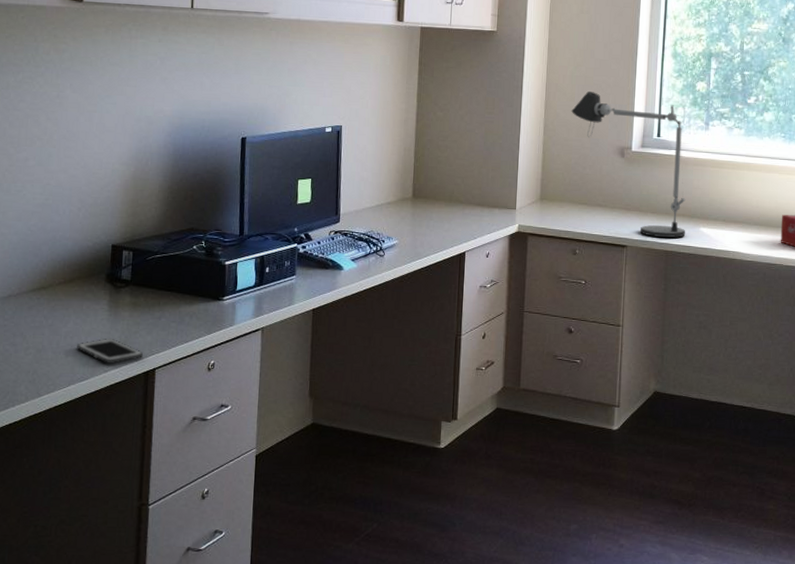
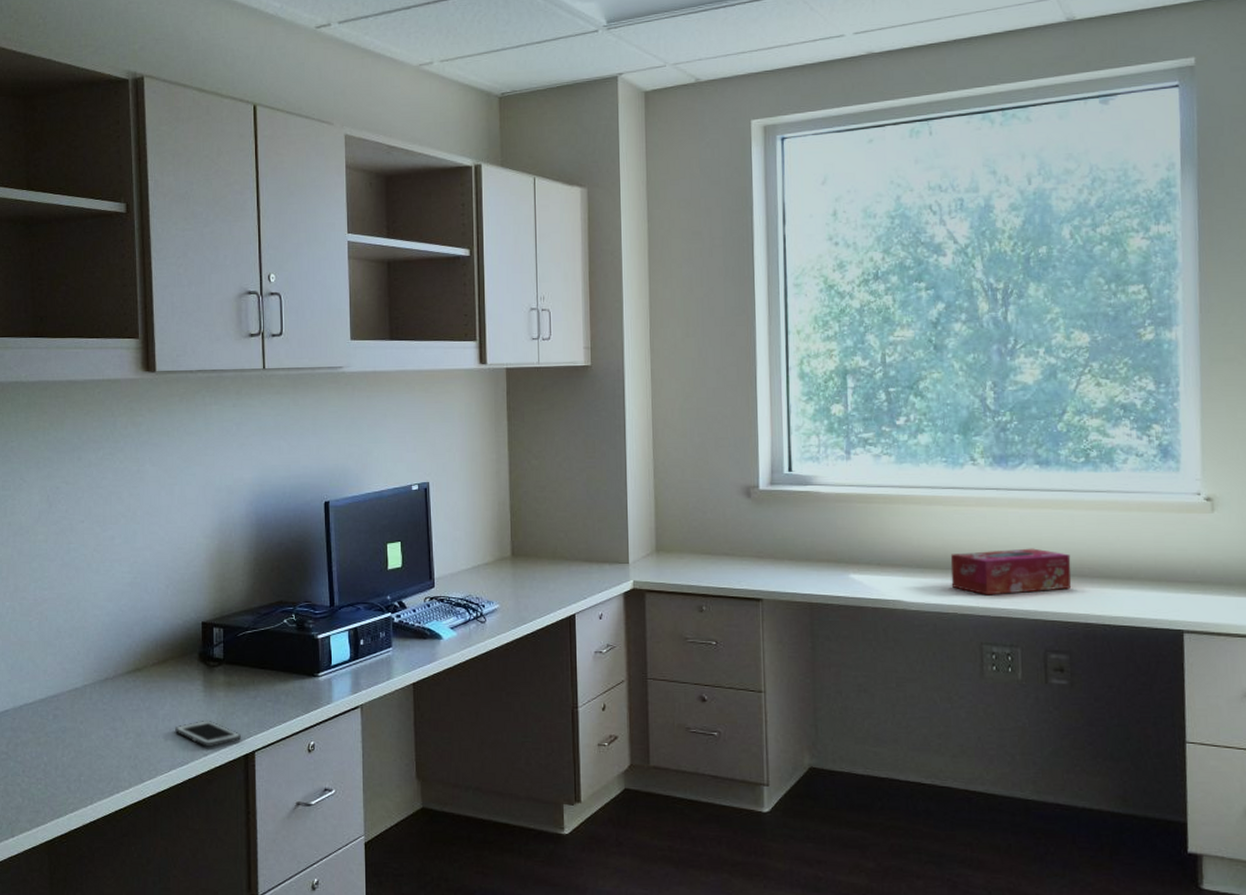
desk lamp: present [571,91,686,238] -> none [684,425,833,587]

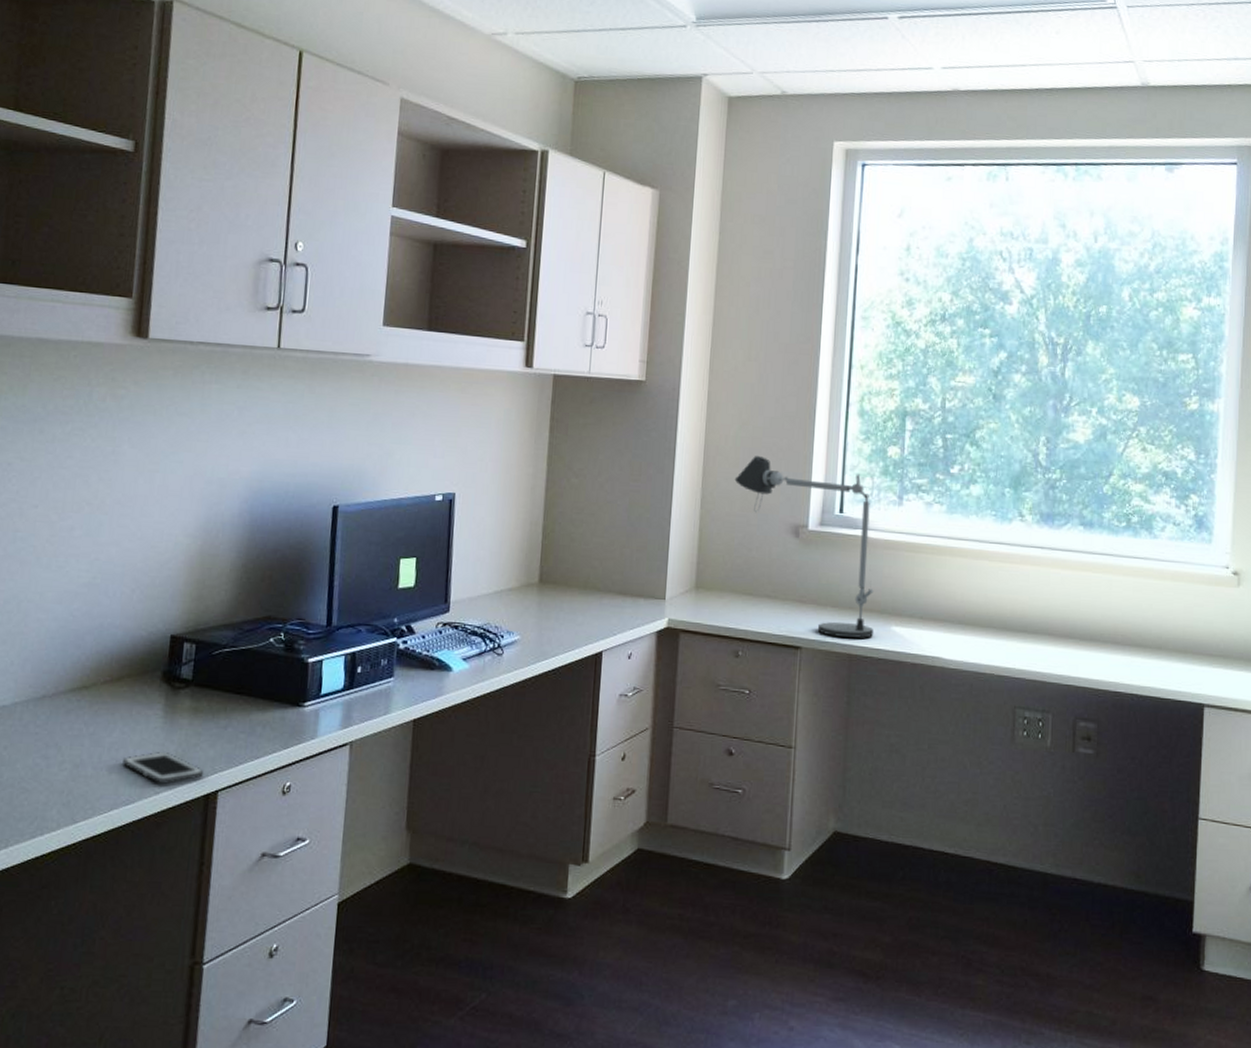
desk lamp: none [684,425,833,587] -> present [734,456,874,638]
tissue box: present [950,548,1072,595] -> none [990,611,1106,658]

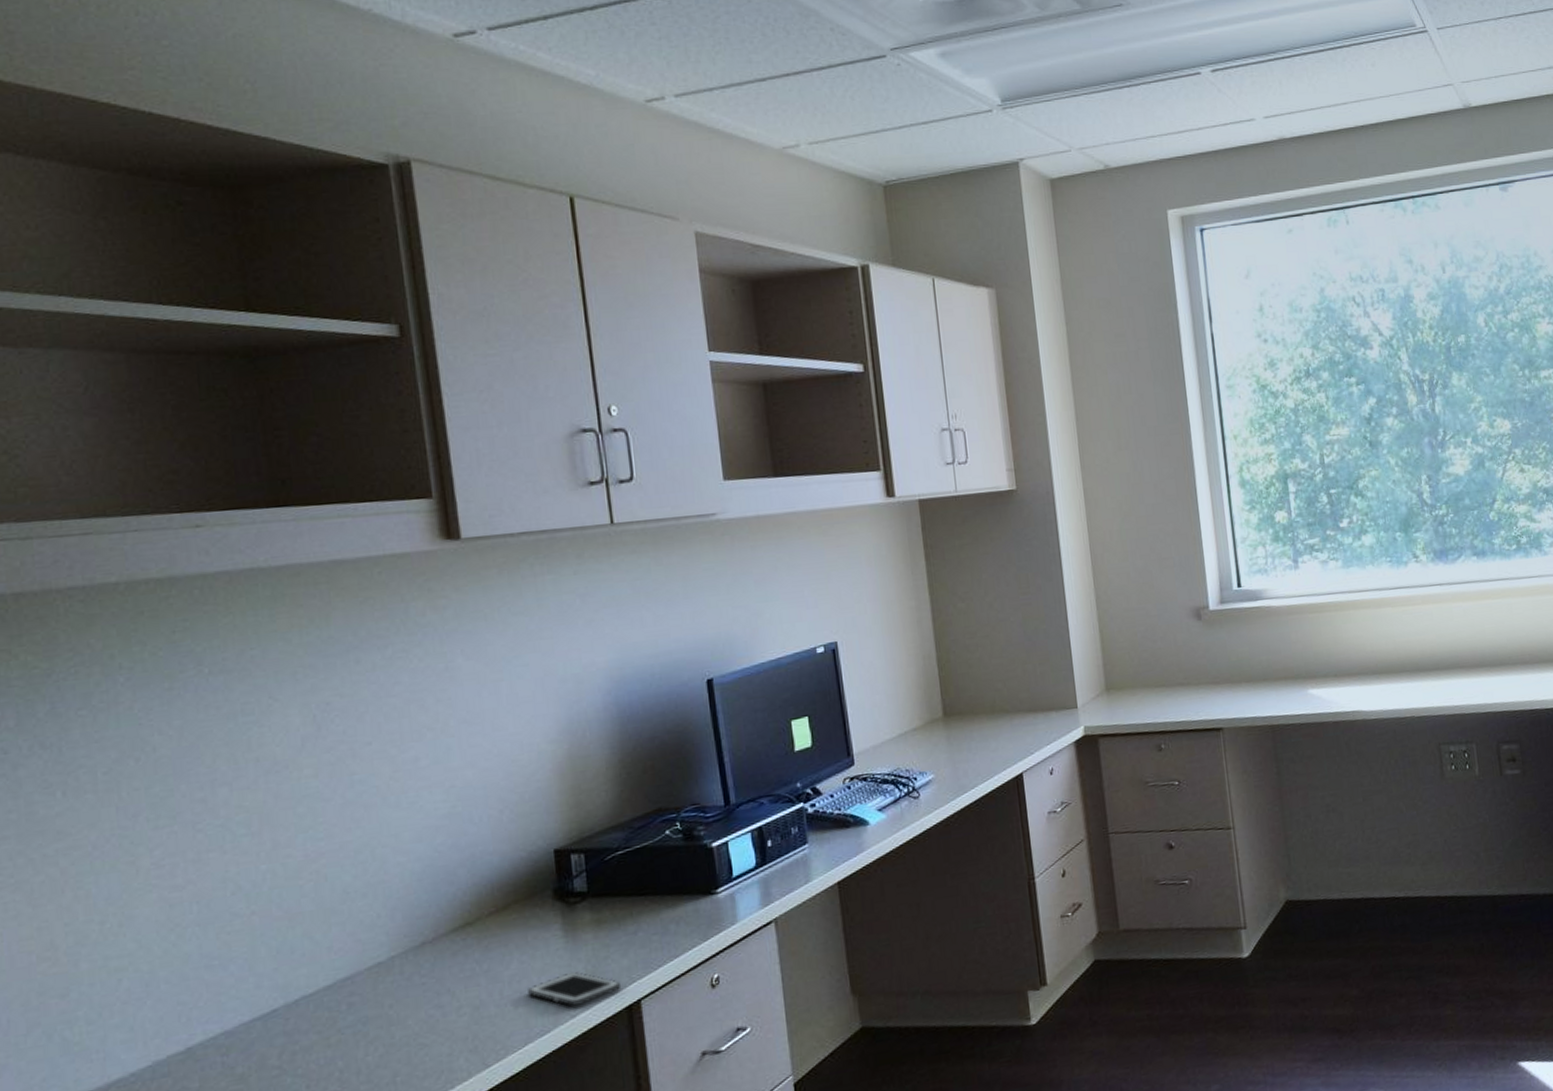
desk lamp: present [734,456,874,638] -> none [1126,545,1292,711]

